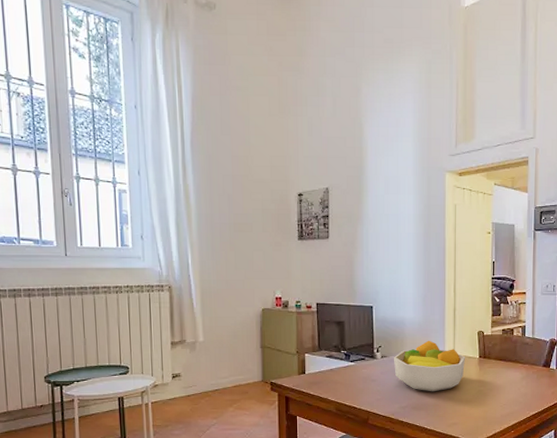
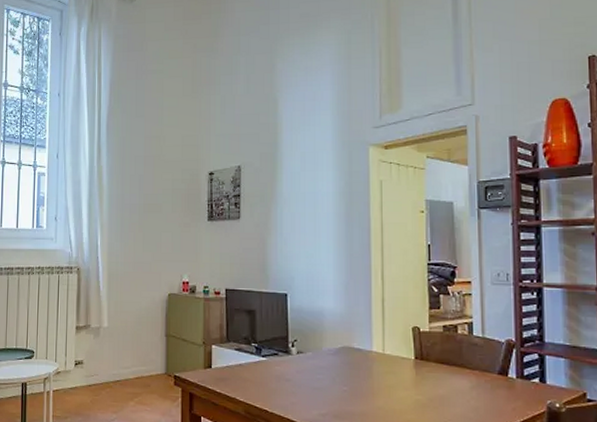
fruit bowl: present [393,340,466,392] -> none [310,335,398,399]

